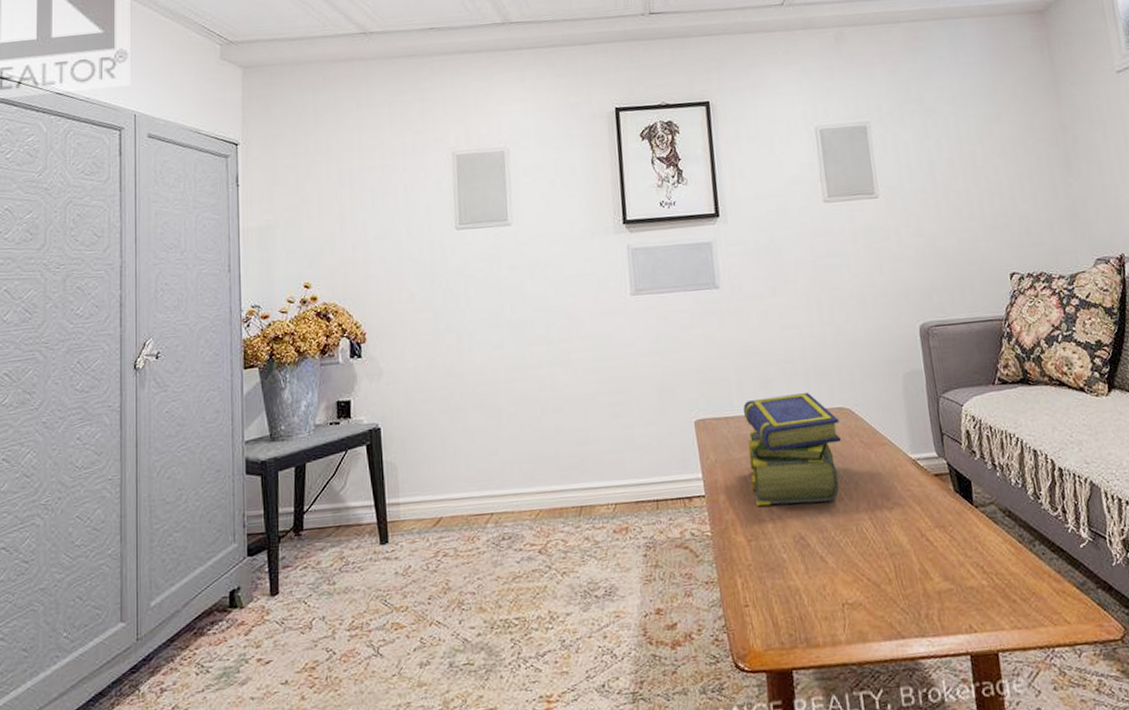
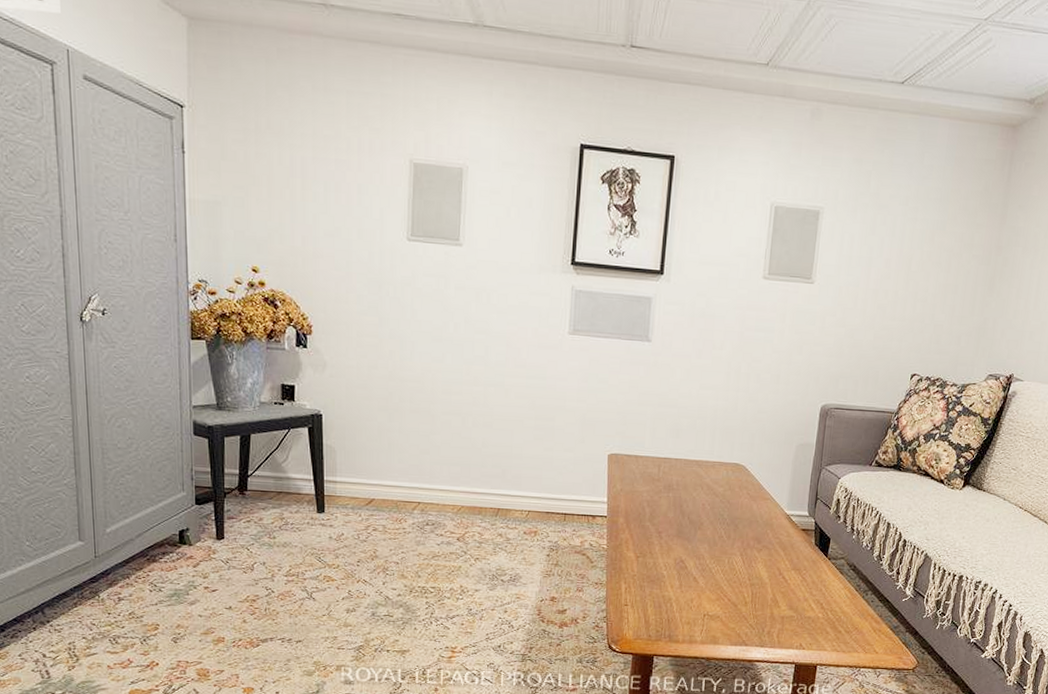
stack of books: present [743,393,842,507] -> none [648,444,733,537]

